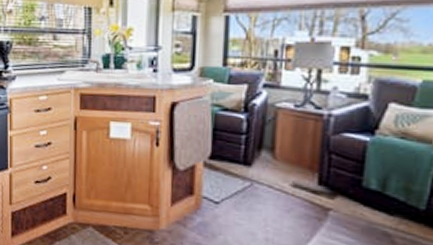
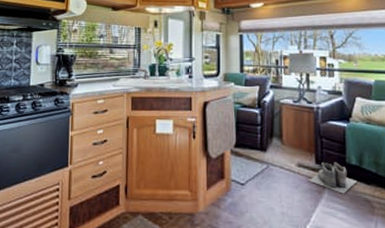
boots: none [306,183,375,224] -> present [309,161,357,194]

